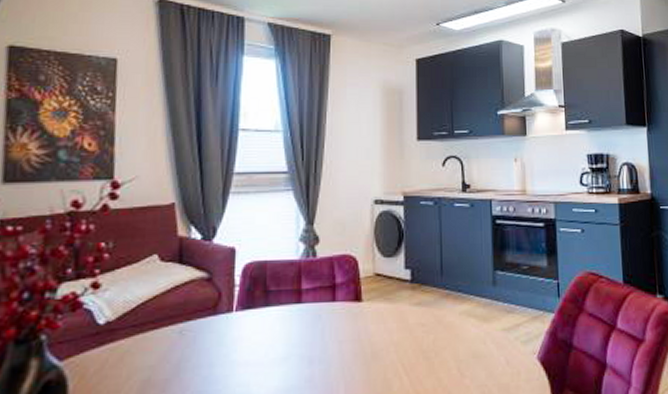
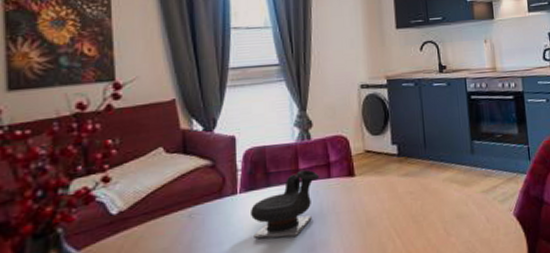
teapot: none [245,290,324,364] -> present [249,169,320,239]

